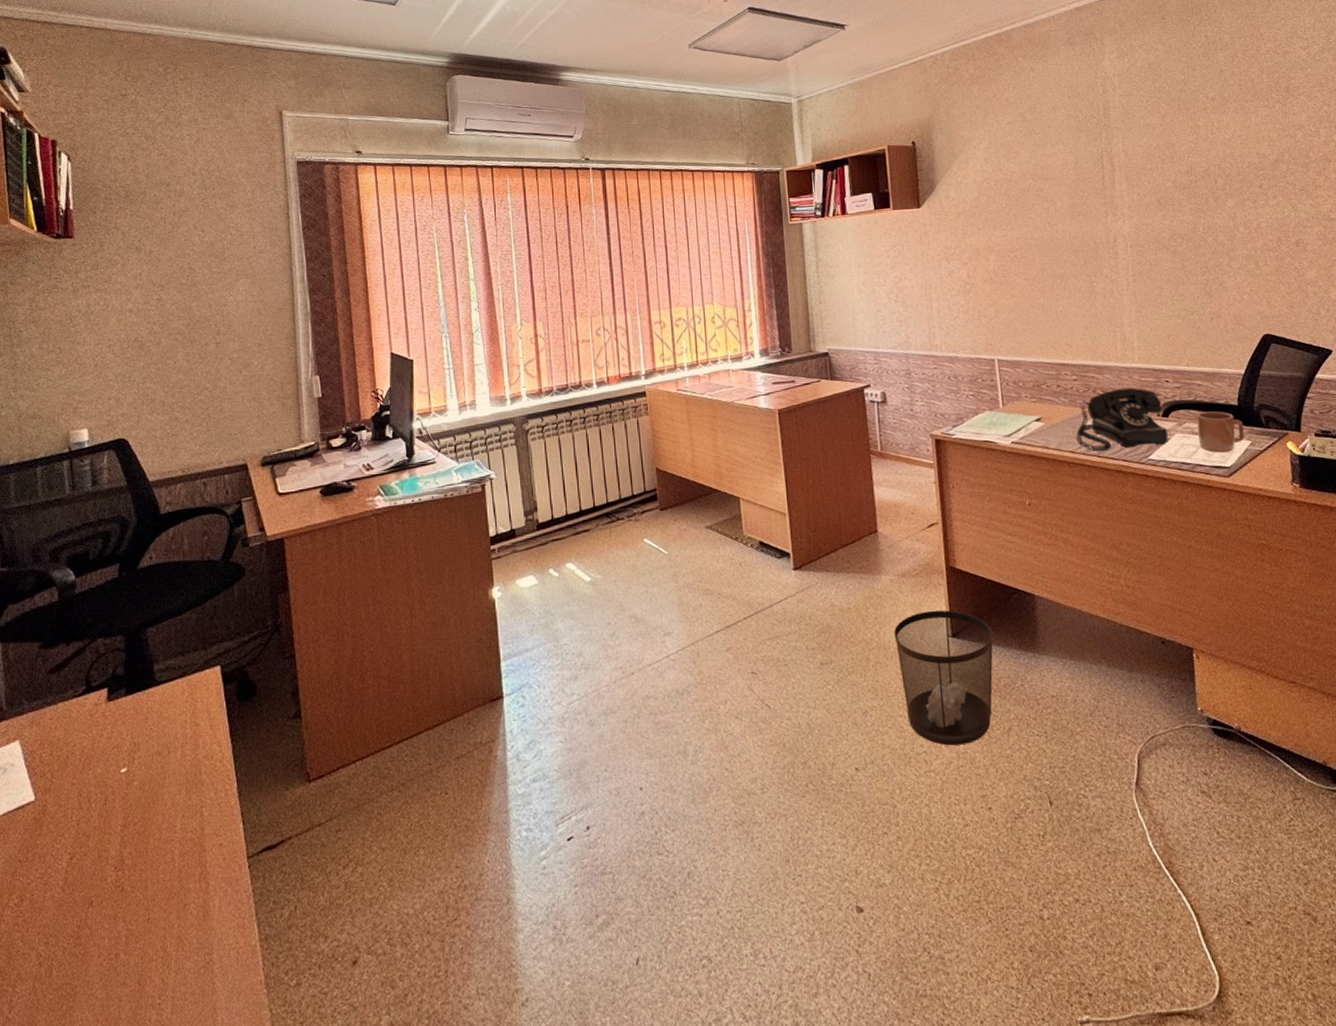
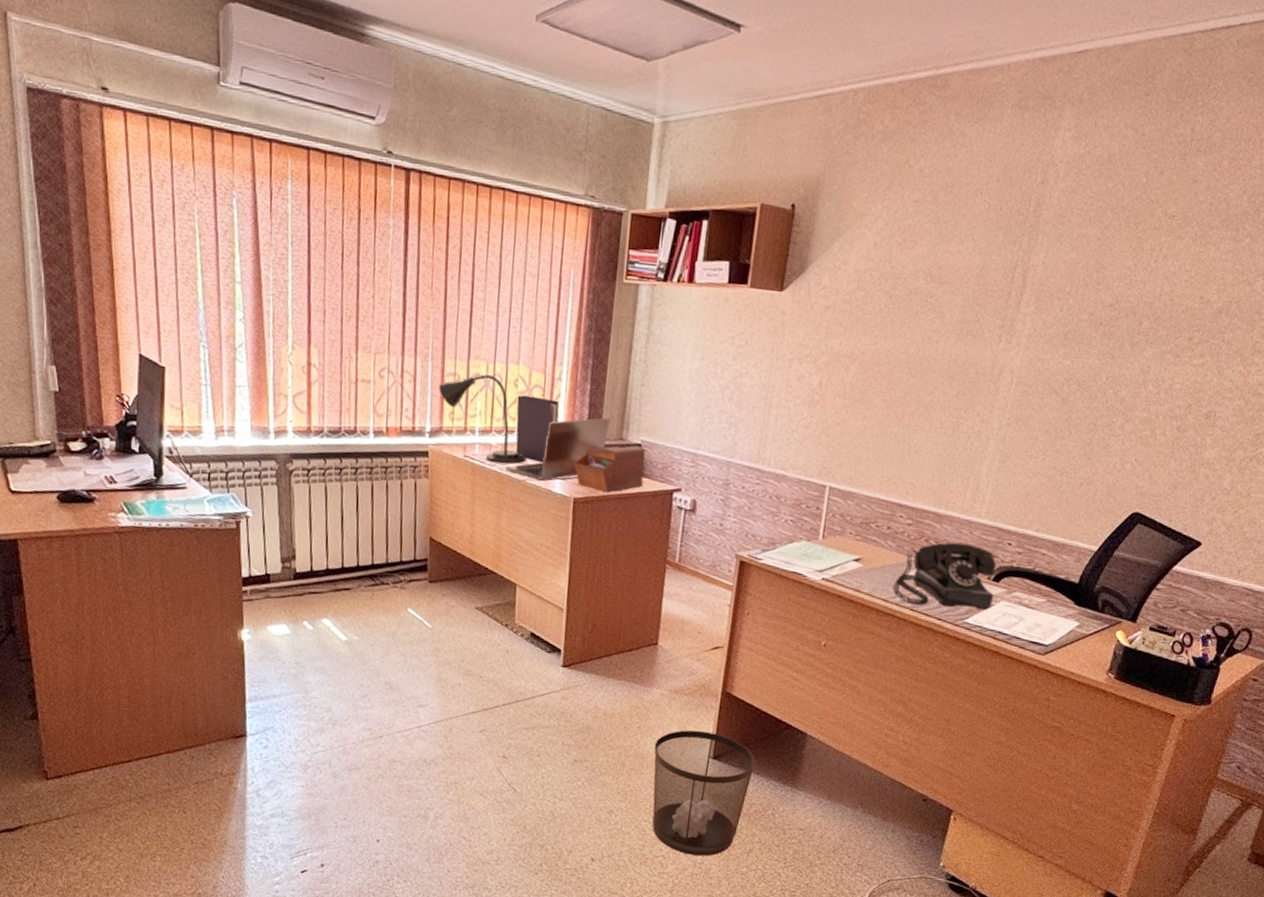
desk lamp: none [648,317,733,391] -> present [438,374,528,464]
laptop: none [714,336,798,399] -> present [505,418,610,480]
binder: none [716,328,754,384] -> present [515,395,560,462]
sewing box: none [773,354,836,399] -> present [574,445,645,492]
mug: present [1196,411,1245,453] -> none [1023,583,1078,630]

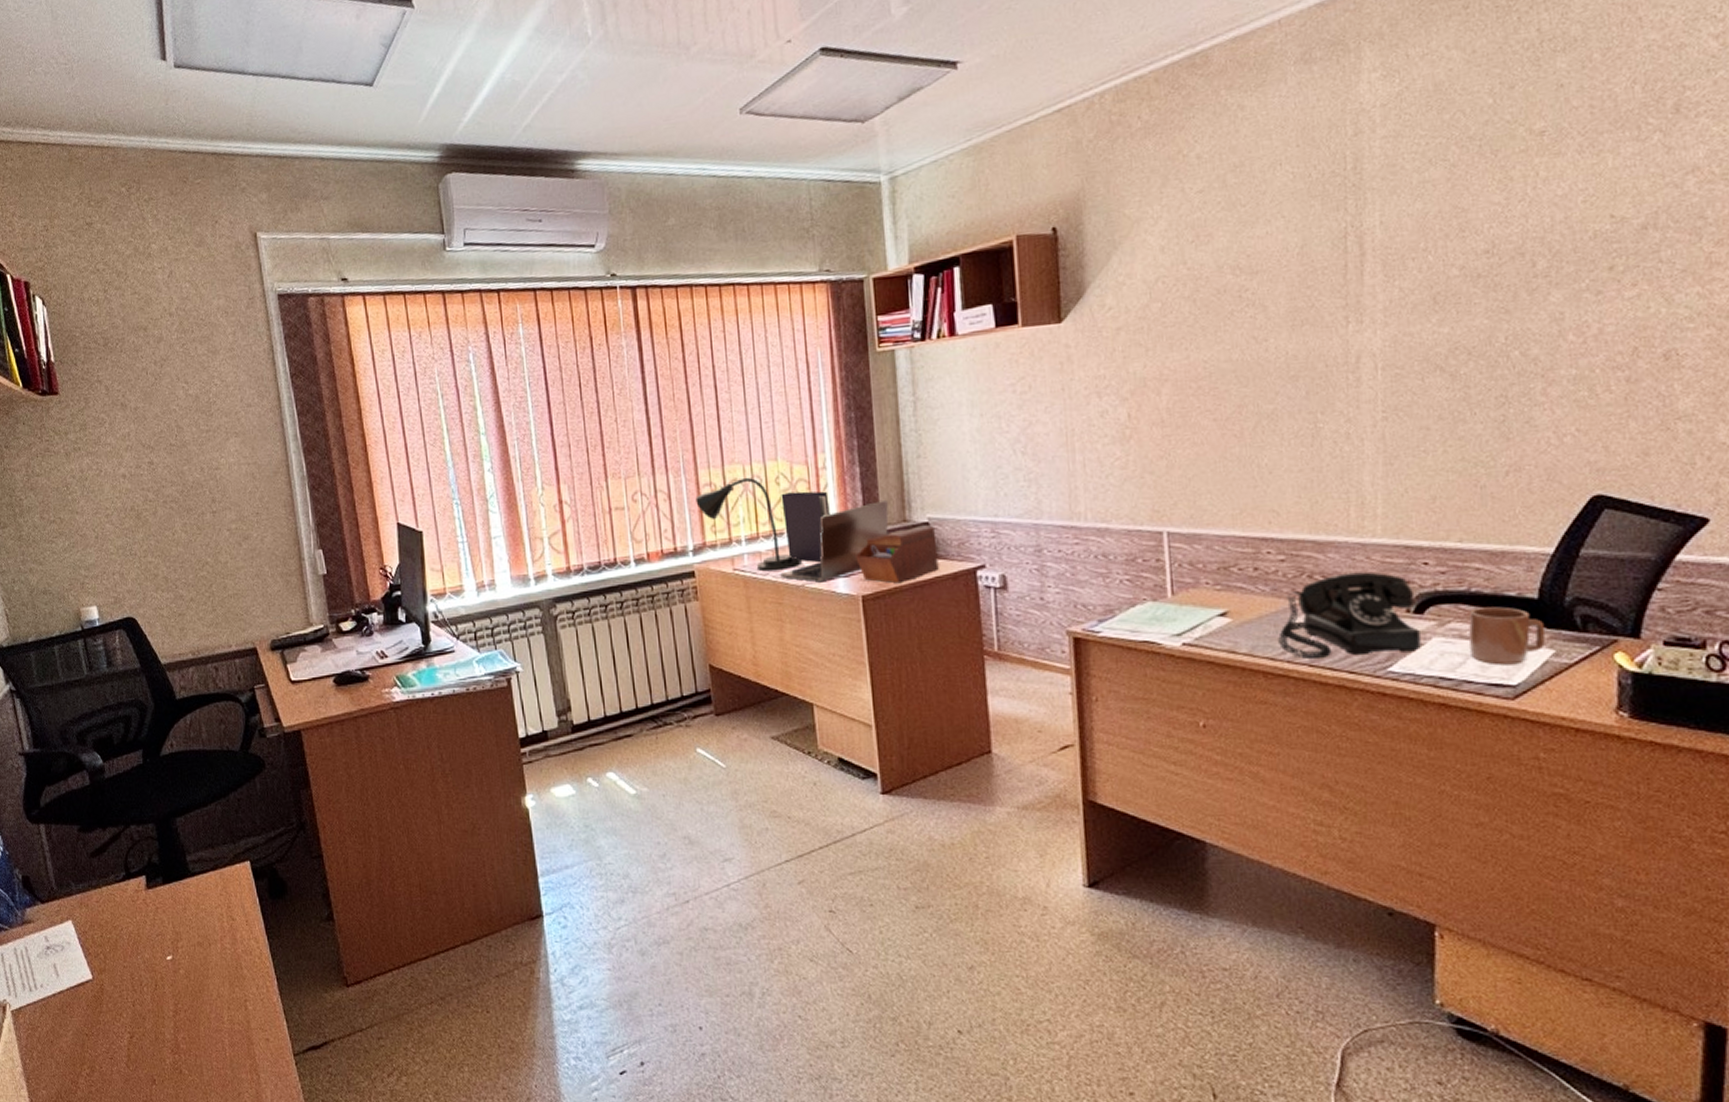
waste bin: present [652,730,755,856] -> none [1010,853,1145,1016]
mug: none [1023,583,1078,630] -> present [1468,606,1546,666]

